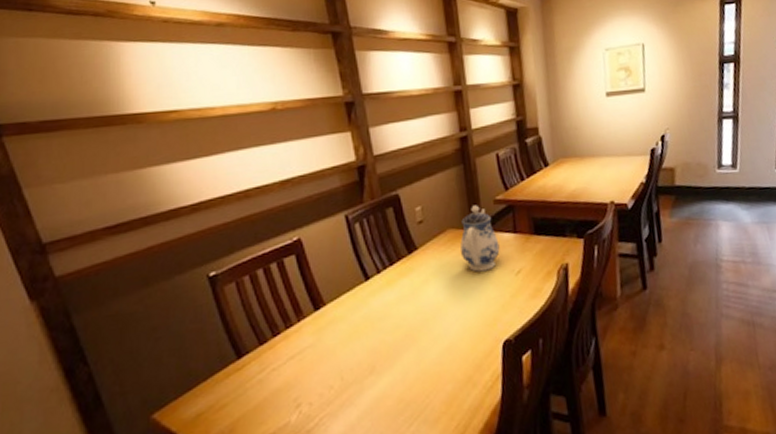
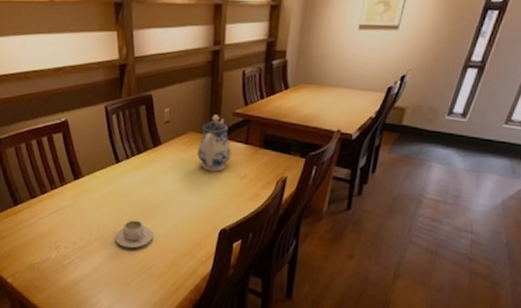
teacup: none [373,348,422,389] -> present [115,220,153,249]

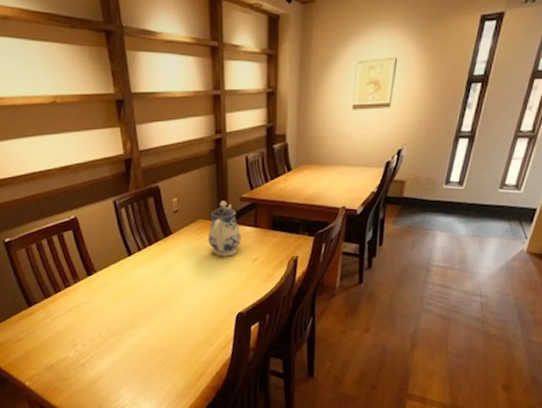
teacup: present [115,220,153,249] -> none [132,311,171,341]

